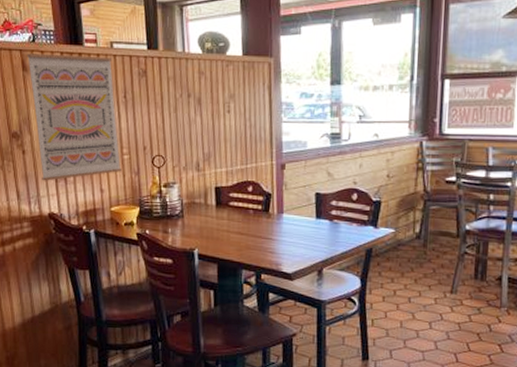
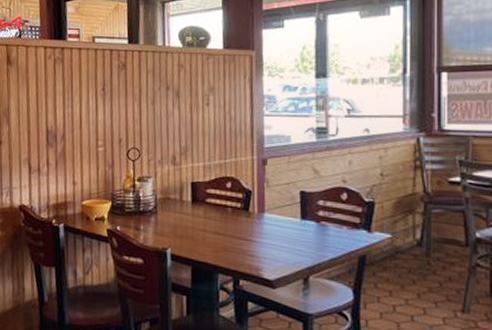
wall art: present [26,53,121,181] -> none [12,48,96,172]

